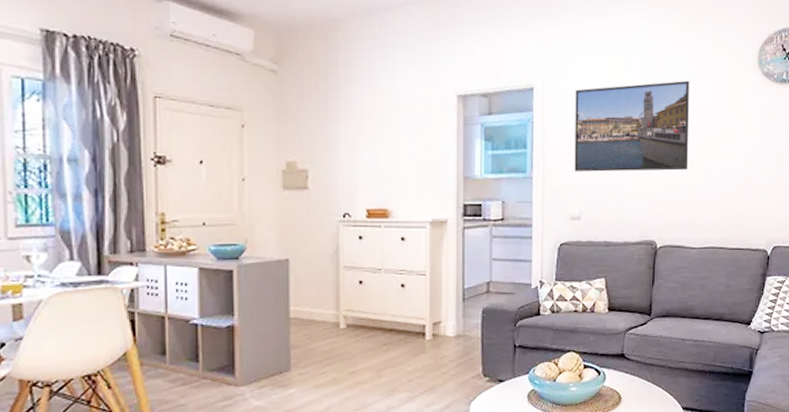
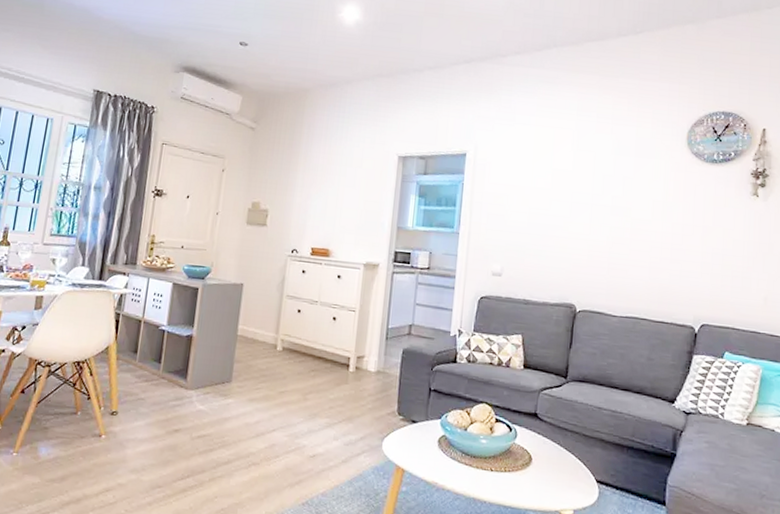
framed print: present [574,80,689,172] -> none [499,155,615,239]

